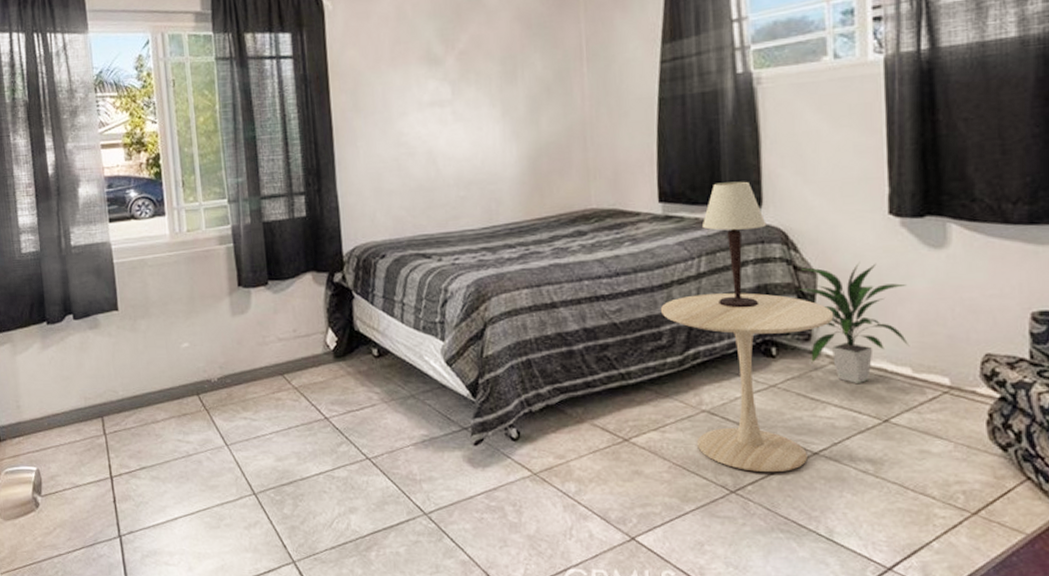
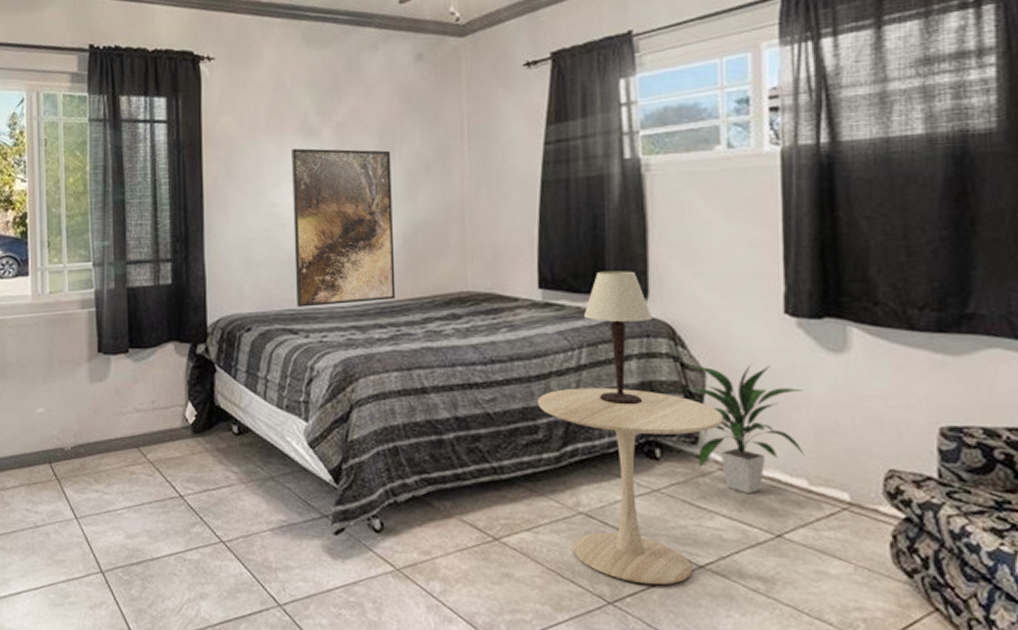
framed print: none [417,75,523,232] -> present [292,148,396,307]

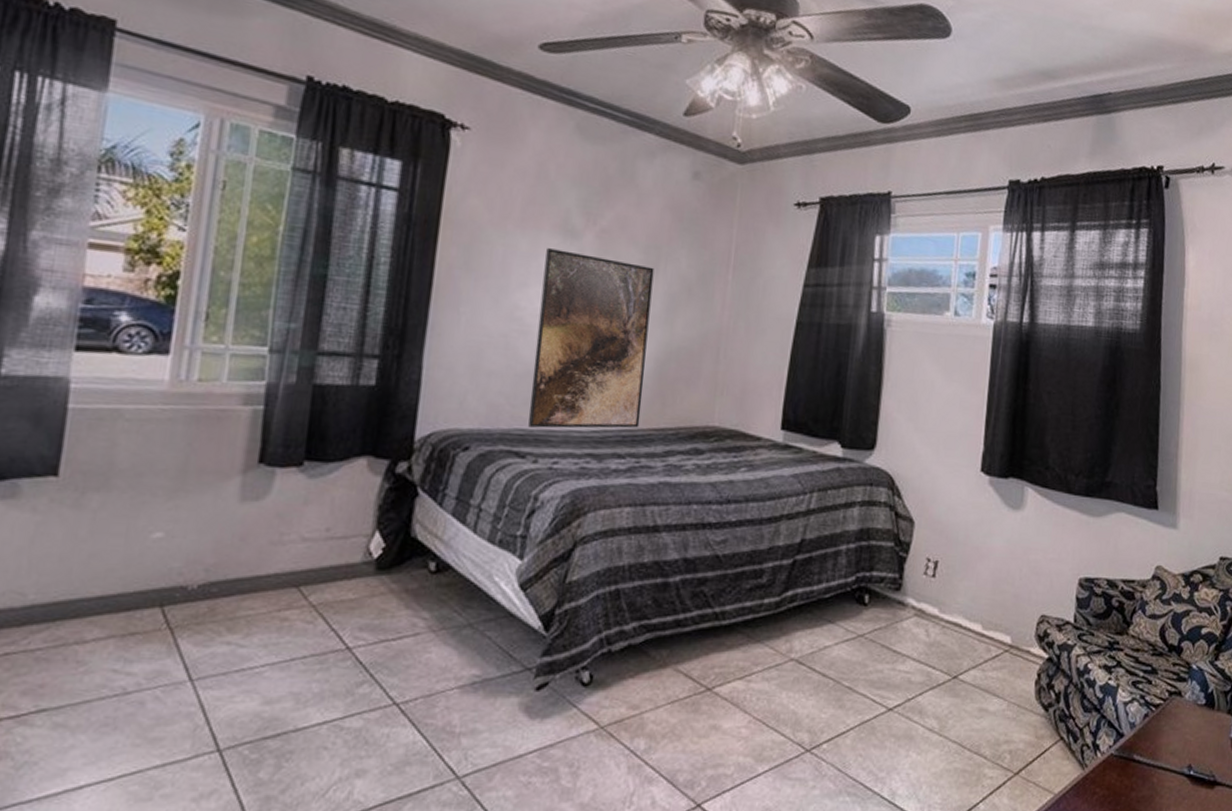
side table: present [537,388,724,585] -> none [765,532,924,730]
table lamp: present [583,271,653,405] -> none [818,418,877,551]
indoor plant: present [686,363,806,495] -> none [897,515,987,639]

